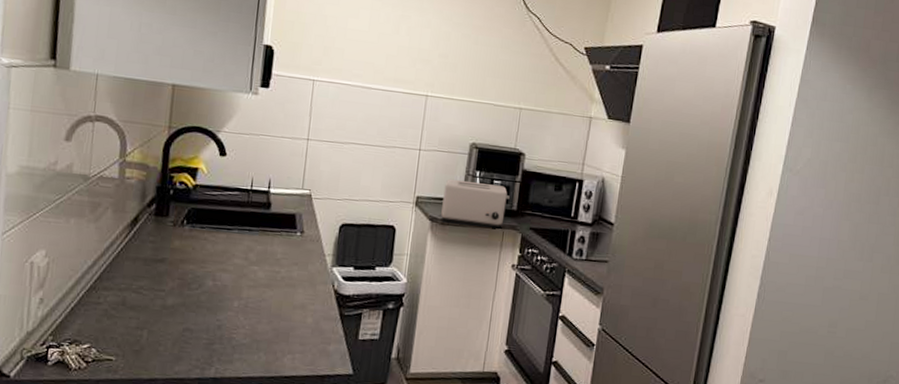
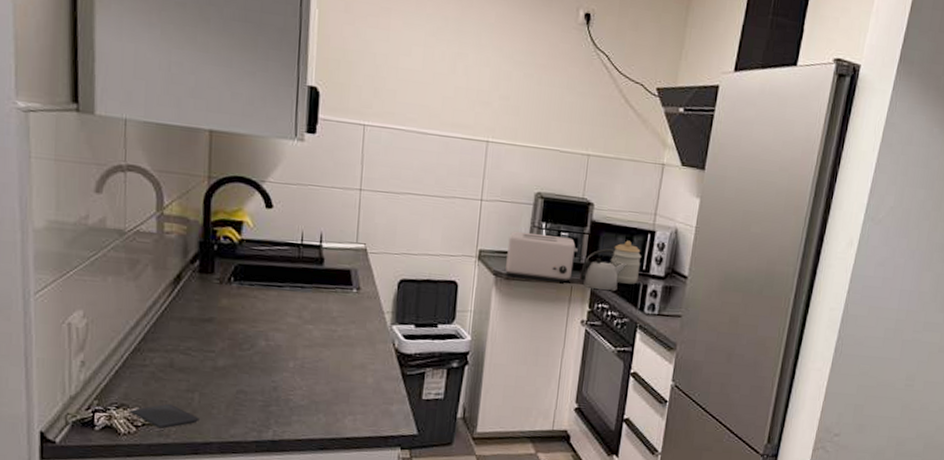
wallet: none [81,340,147,365] -> present [129,403,200,429]
kettle: none [510,196,556,237] -> present [579,248,627,292]
jar: none [540,188,570,231] -> present [610,240,642,285]

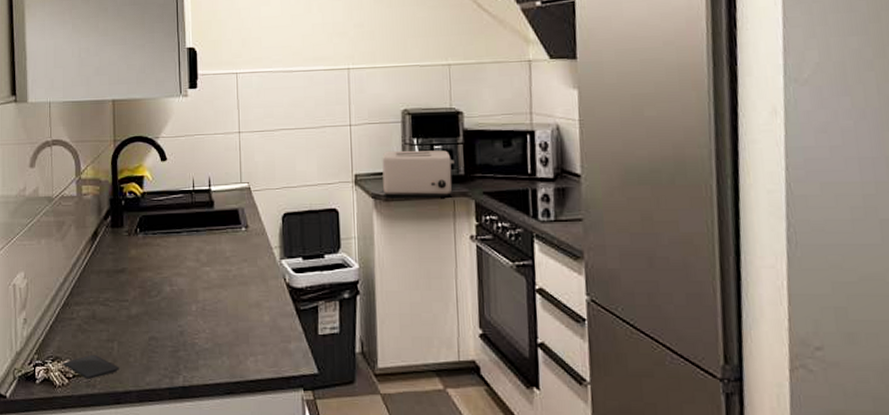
kettle: present [579,248,627,292] -> none [460,156,509,201]
jar: present [610,240,642,285] -> none [490,144,525,191]

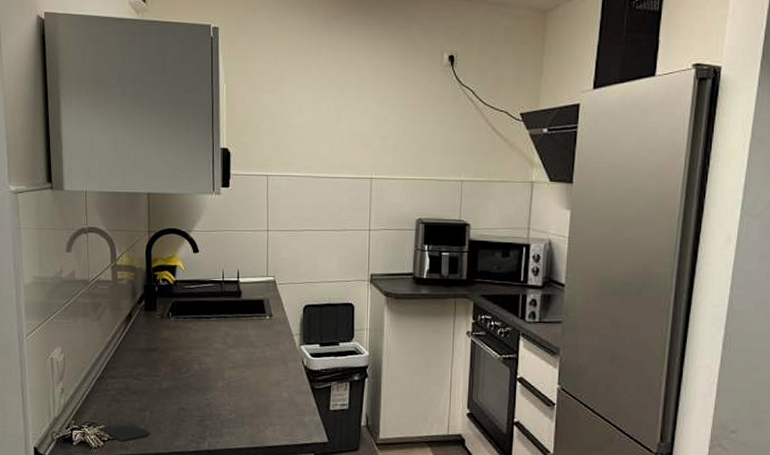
toaster: present [382,150,454,198] -> none [394,254,459,298]

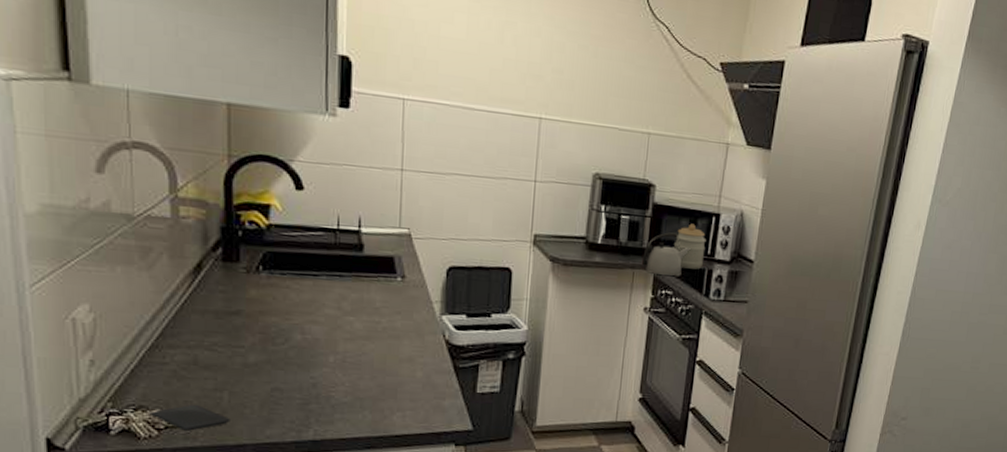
kettle: none [461,264,505,303] -> present [641,232,691,277]
jar: none [489,255,519,295] -> present [673,223,707,270]

